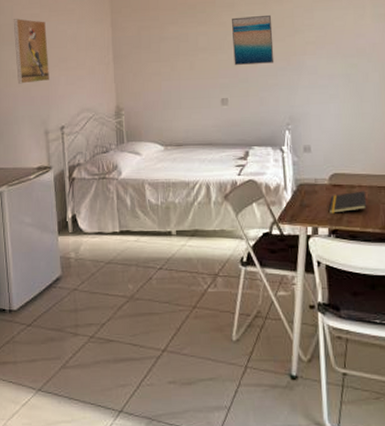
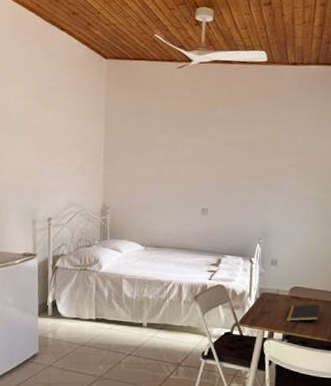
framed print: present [13,18,49,84] -> none [8,108,41,174]
wall art: present [232,14,274,66] -> none [218,133,259,181]

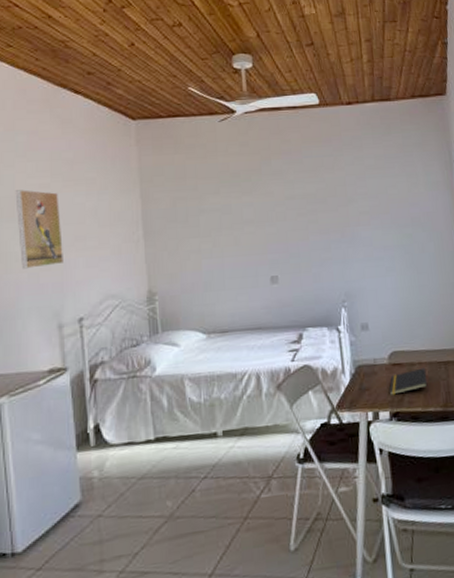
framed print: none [8,108,41,174] -> present [15,189,63,269]

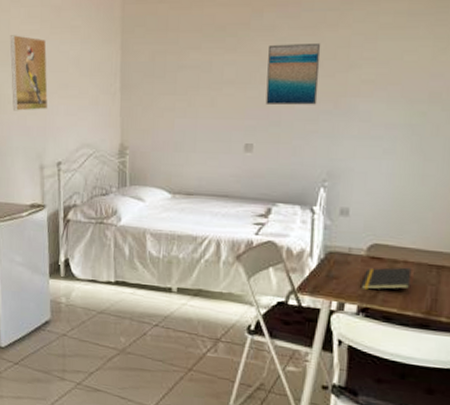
wall art: none [280,183,327,240] -> present [265,42,321,106]

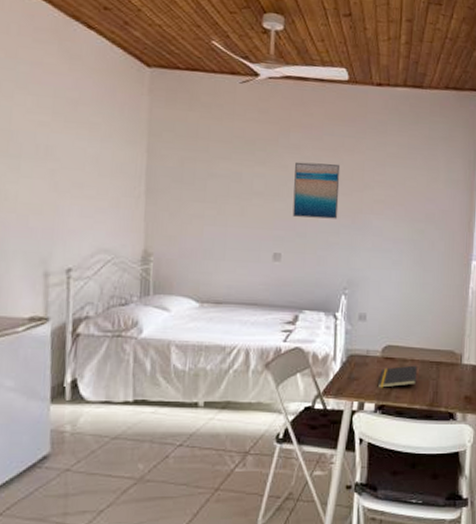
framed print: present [10,35,48,111] -> none [10,124,59,210]

